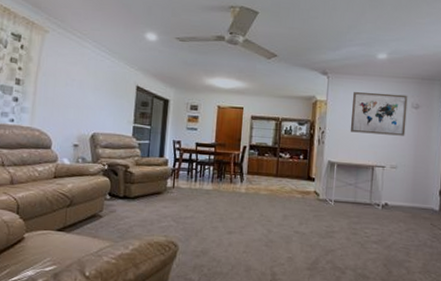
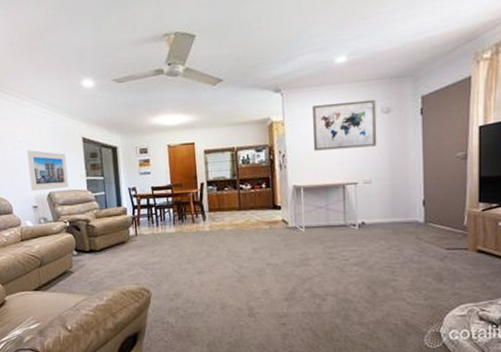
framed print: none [75,89,117,132] -> present [26,150,69,192]

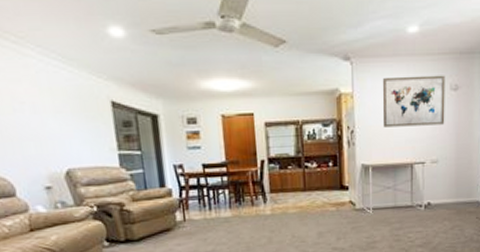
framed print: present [26,150,69,192] -> none [32,114,95,168]

